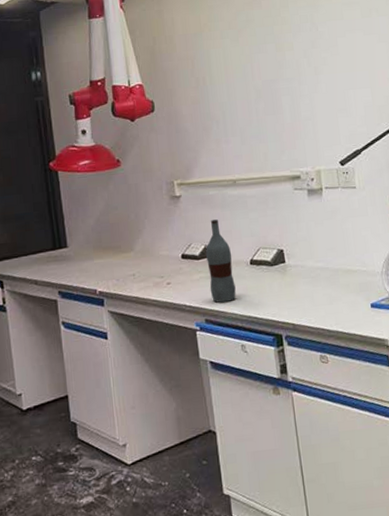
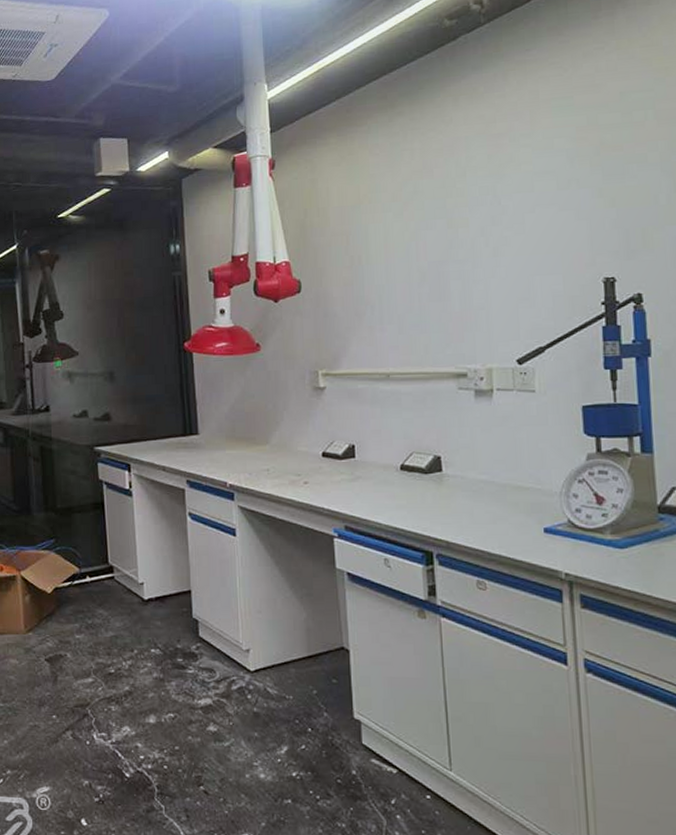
bottle: present [206,219,236,303] -> none [350,417,382,509]

